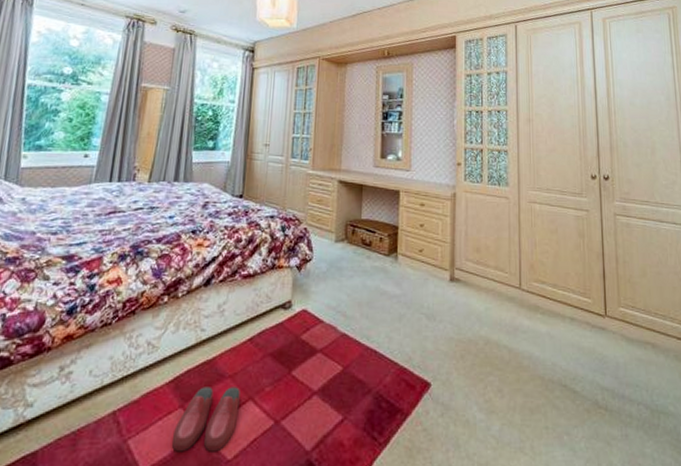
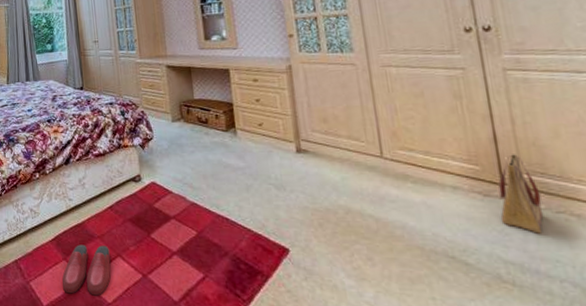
shopping bag: none [602,289,631,361] -> present [498,154,544,234]

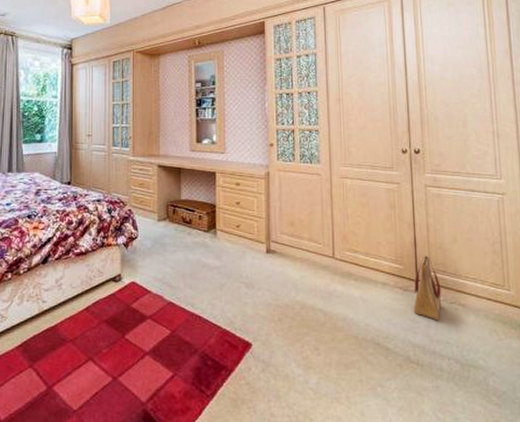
slippers: present [62,244,111,296] -> none [26,349,81,404]

